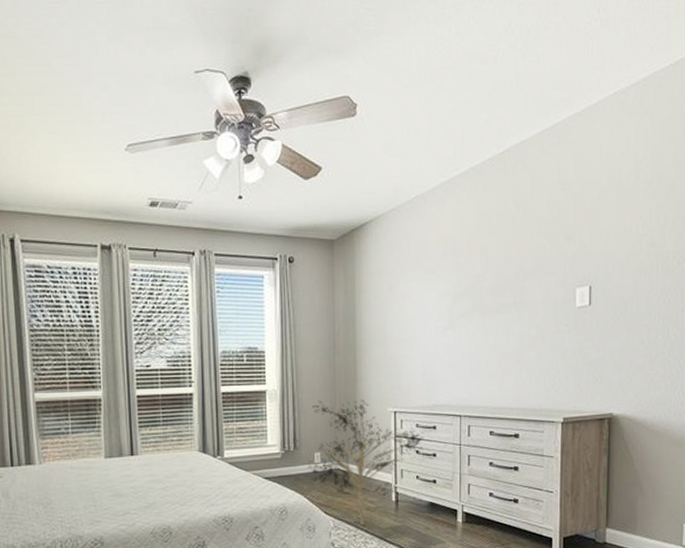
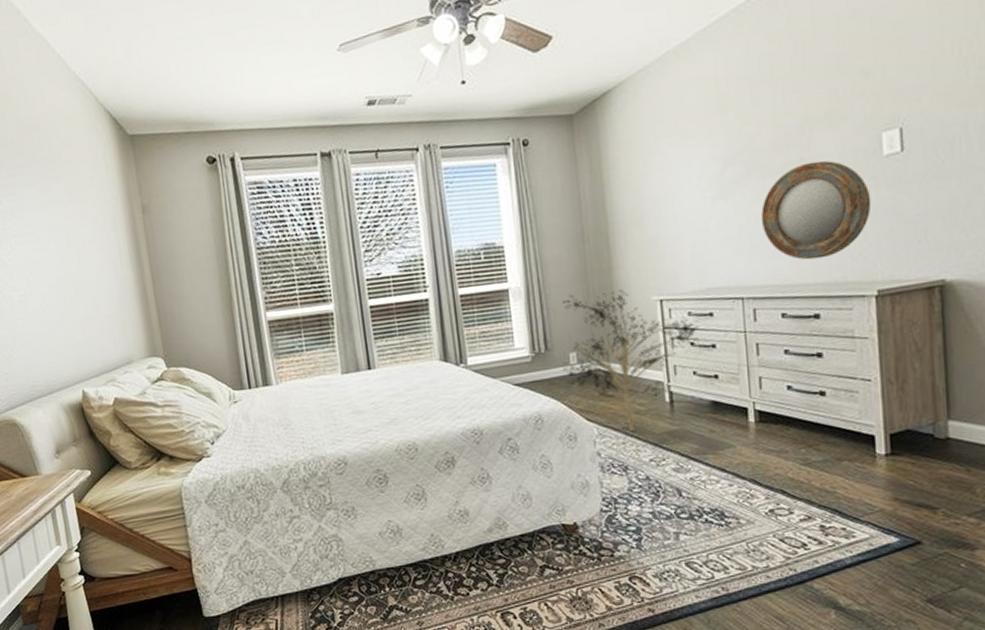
home mirror: none [480,305,564,388] -> present [760,160,872,260]

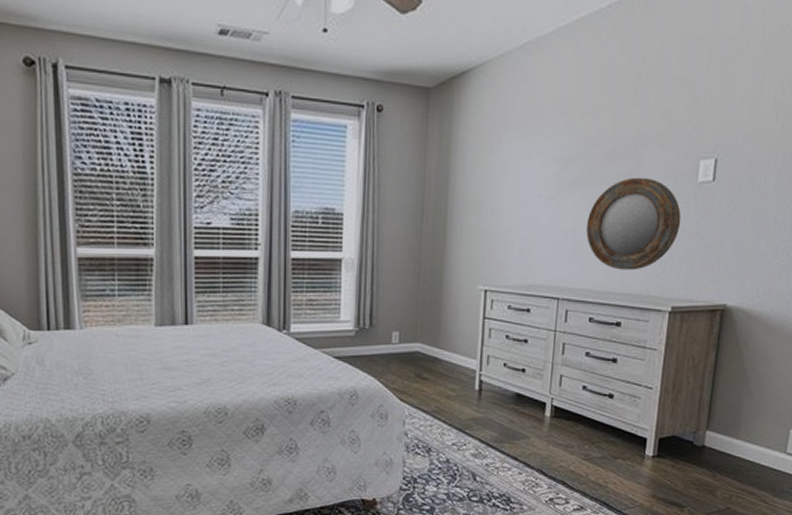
decorative plant: present [563,289,700,432] -> none [384,272,516,416]

